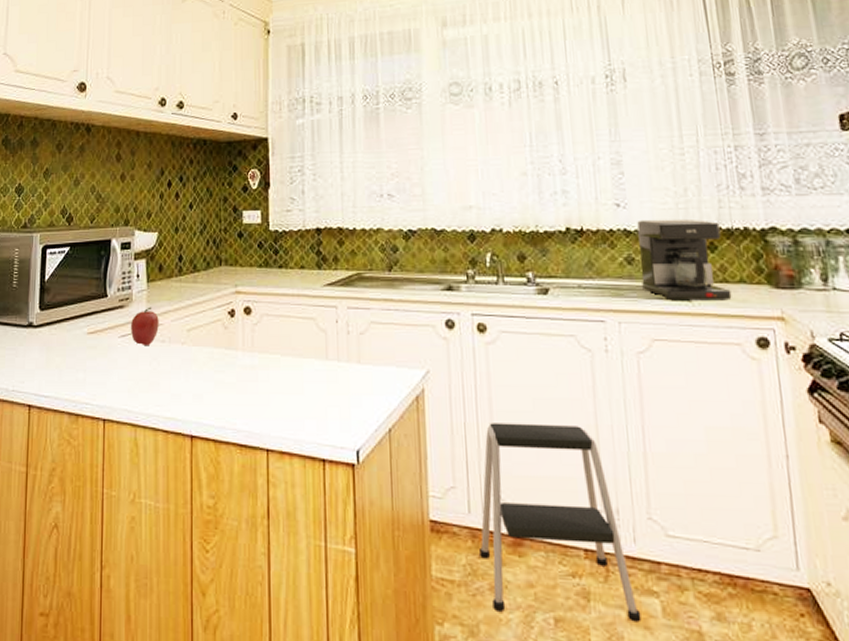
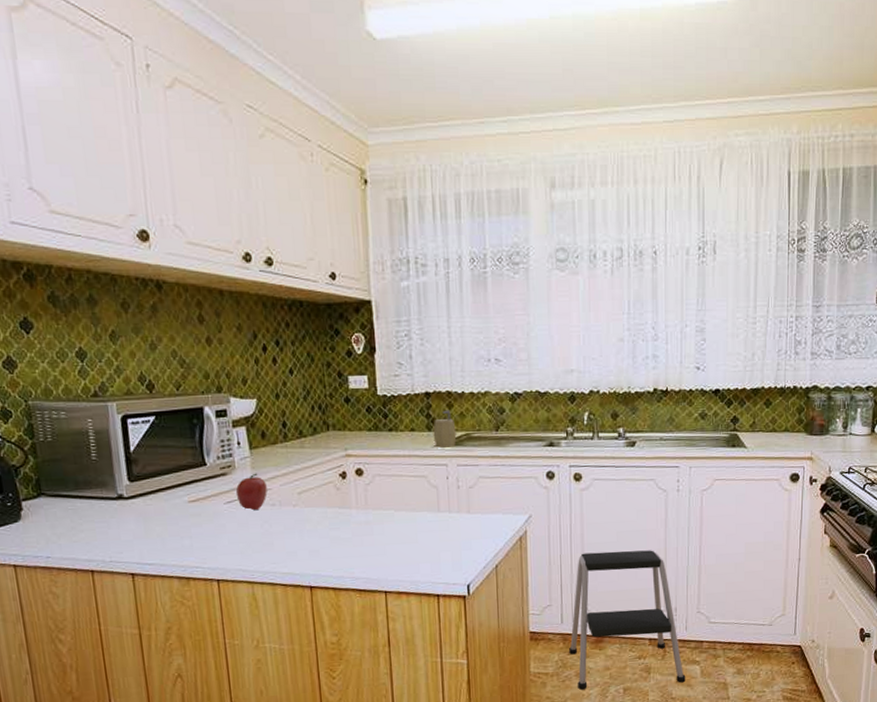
soap dispenser: none [323,247,347,288] -> present [433,410,457,448]
coffee maker: present [637,218,732,301] -> none [711,379,777,447]

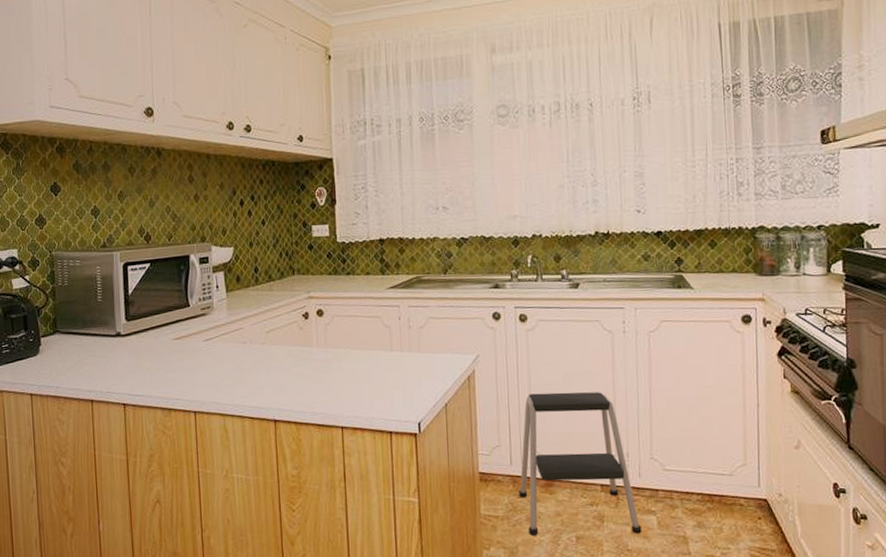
fruit: present [235,473,268,511] -> none [213,313,240,348]
soap dispenser: present [433,410,457,448] -> none [386,254,408,290]

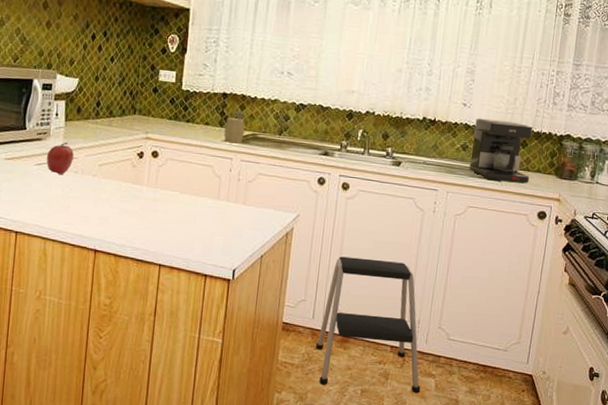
fruit: none [213,313,240,348] -> present [46,142,74,175]
soap dispenser: none [386,254,408,290] -> present [224,110,245,144]
coffee maker: none [654,221,725,288] -> present [469,118,533,184]

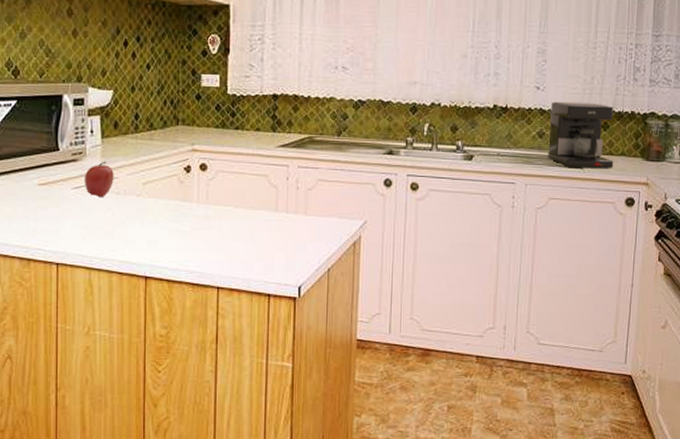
soap dispenser: present [224,110,245,144] -> none [277,112,300,149]
step stool: present [316,256,421,394] -> none [395,263,512,405]

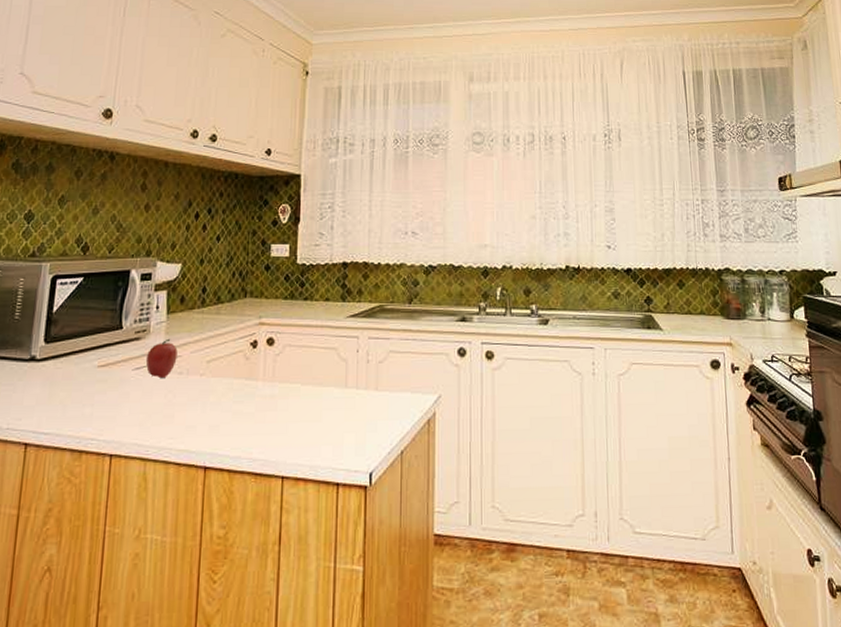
coffee maker: present [548,101,614,169] -> none [624,260,694,330]

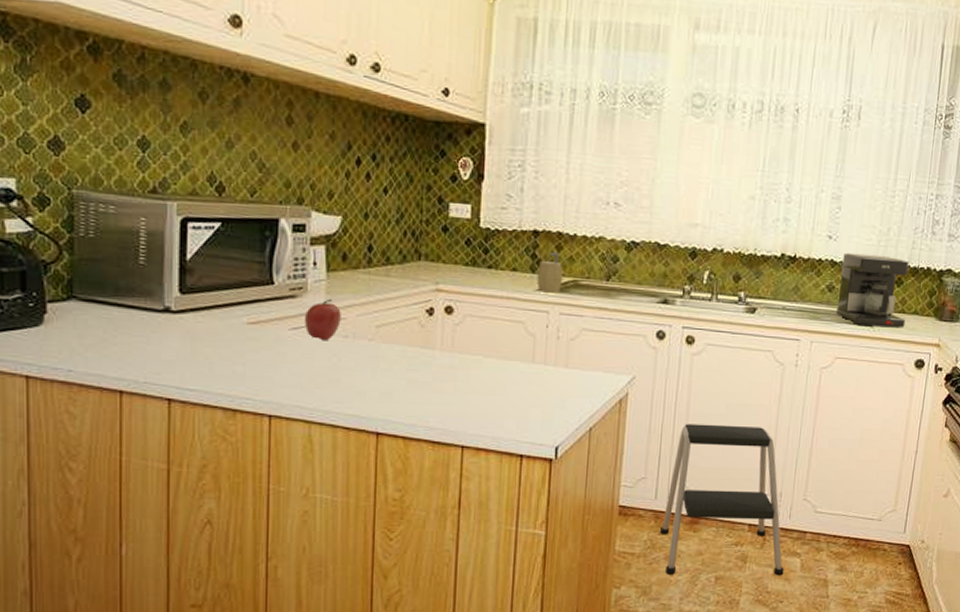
soap dispenser: none [347,280,370,319] -> present [537,252,563,293]
step stool: none [477,440,611,613] -> present [660,424,784,576]
coffee maker: none [624,260,694,330] -> present [836,252,909,328]

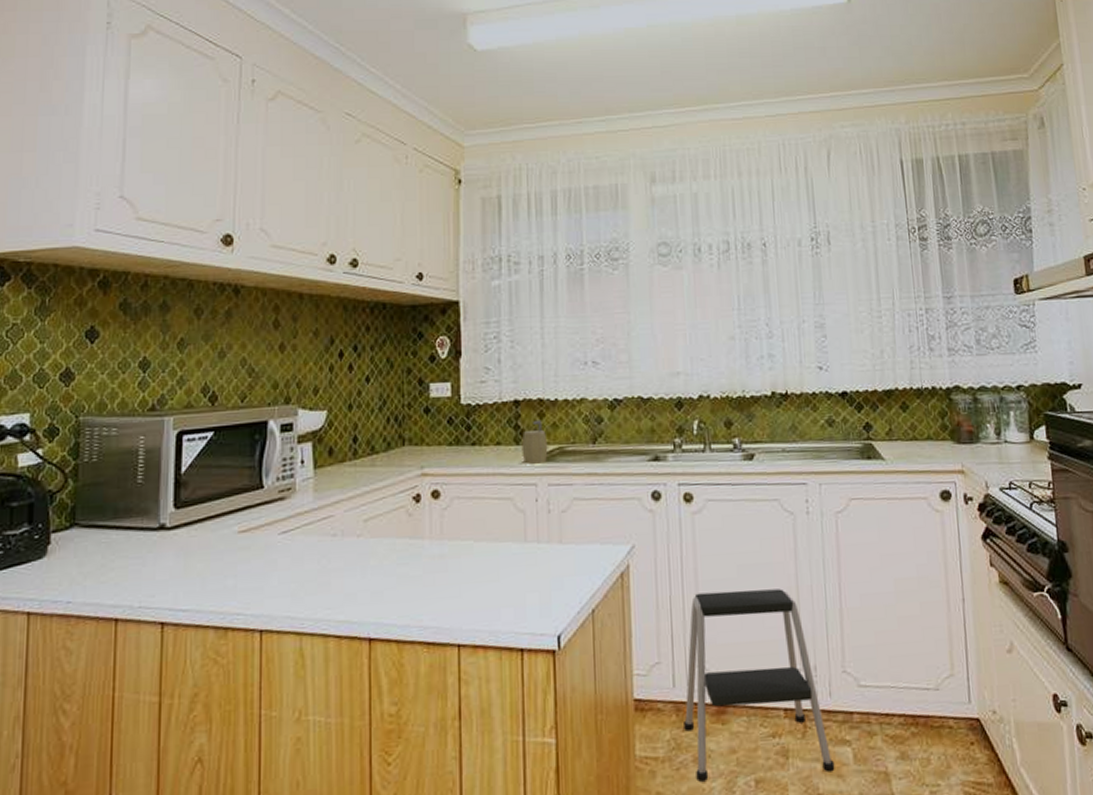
fruit: present [304,298,341,341] -> none [293,496,329,543]
coffee maker: present [836,252,909,328] -> none [838,380,920,459]

